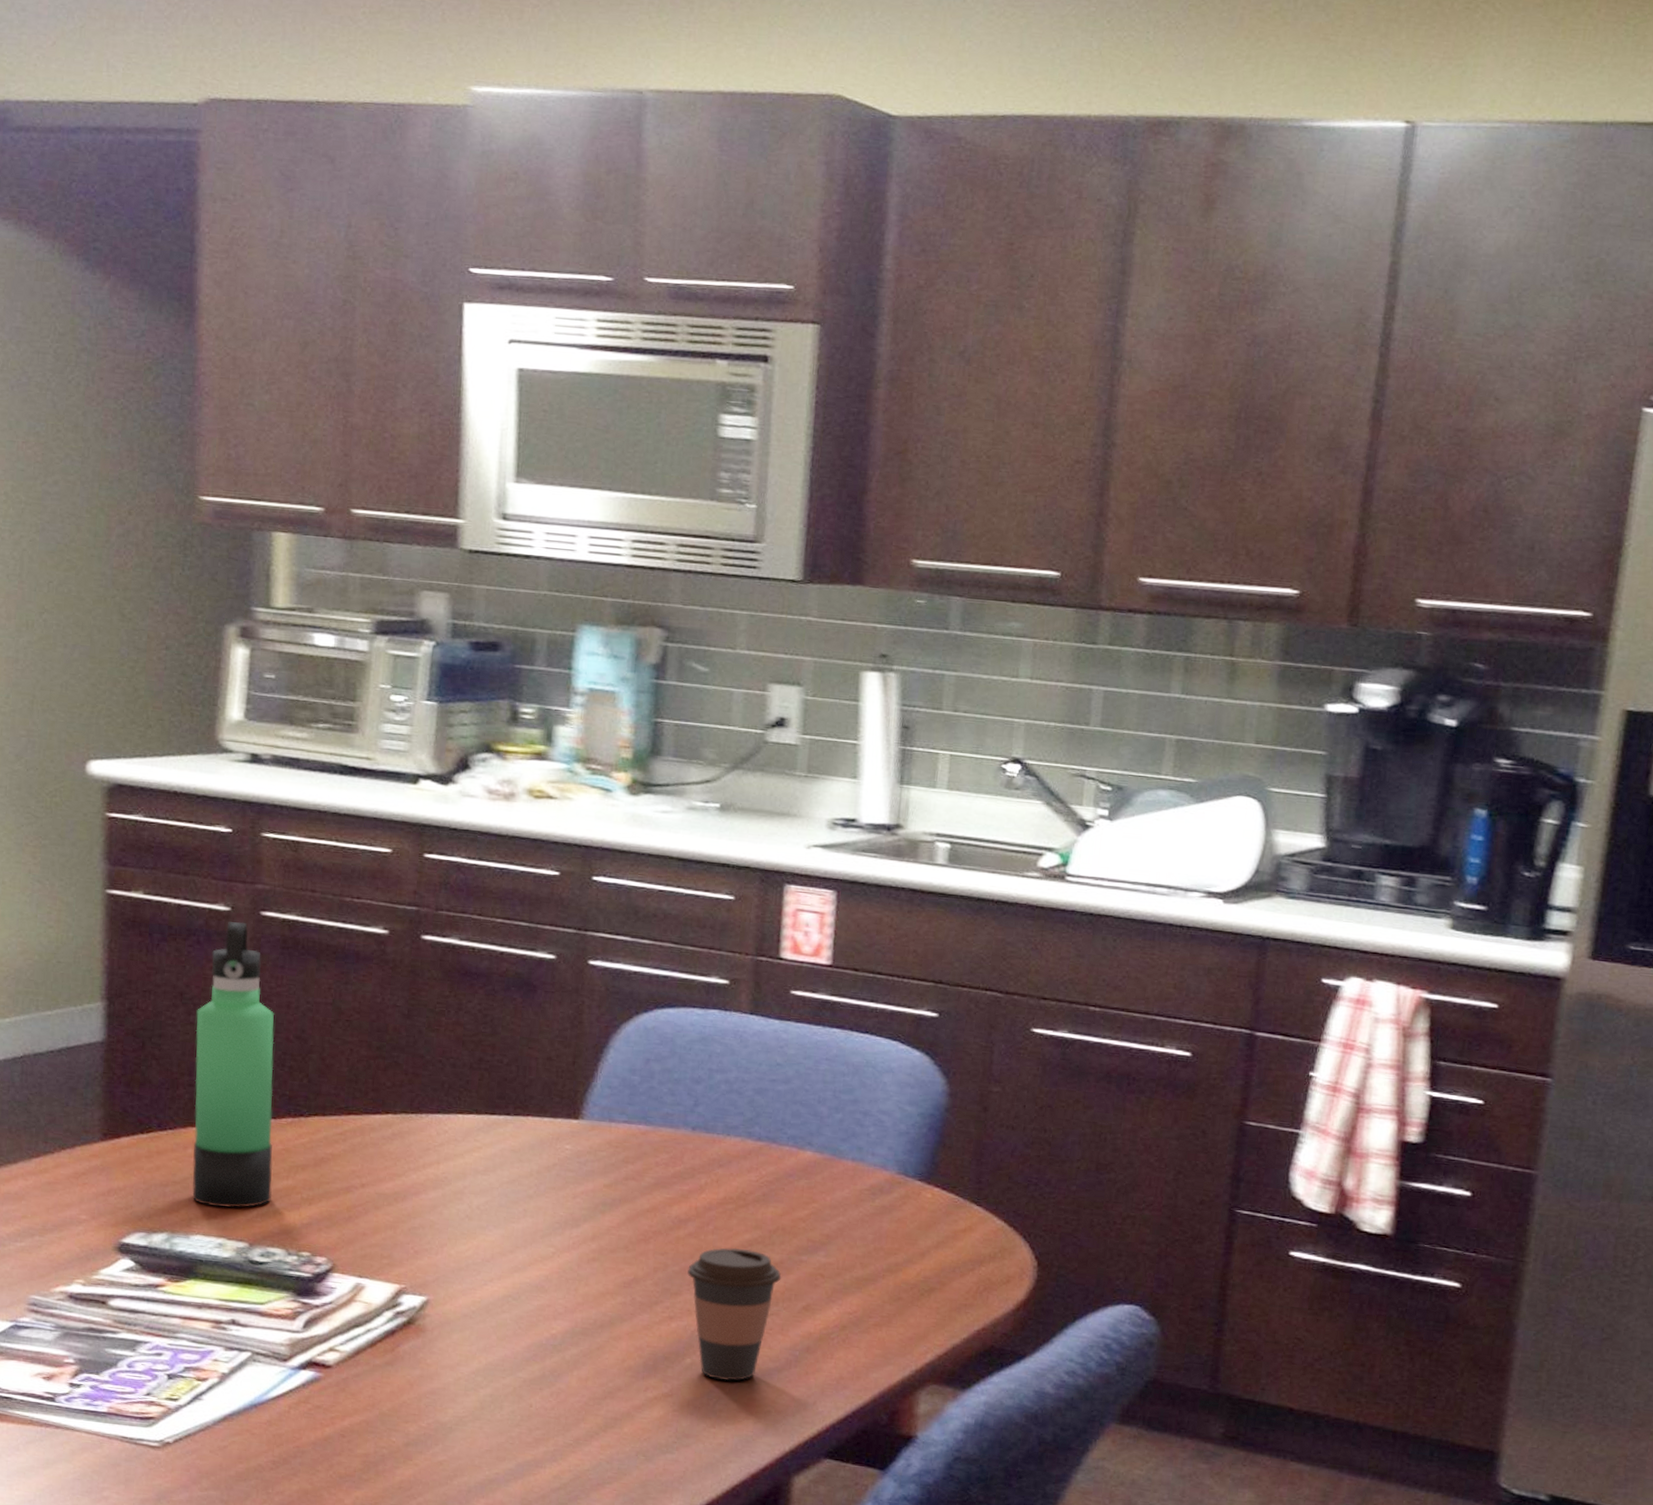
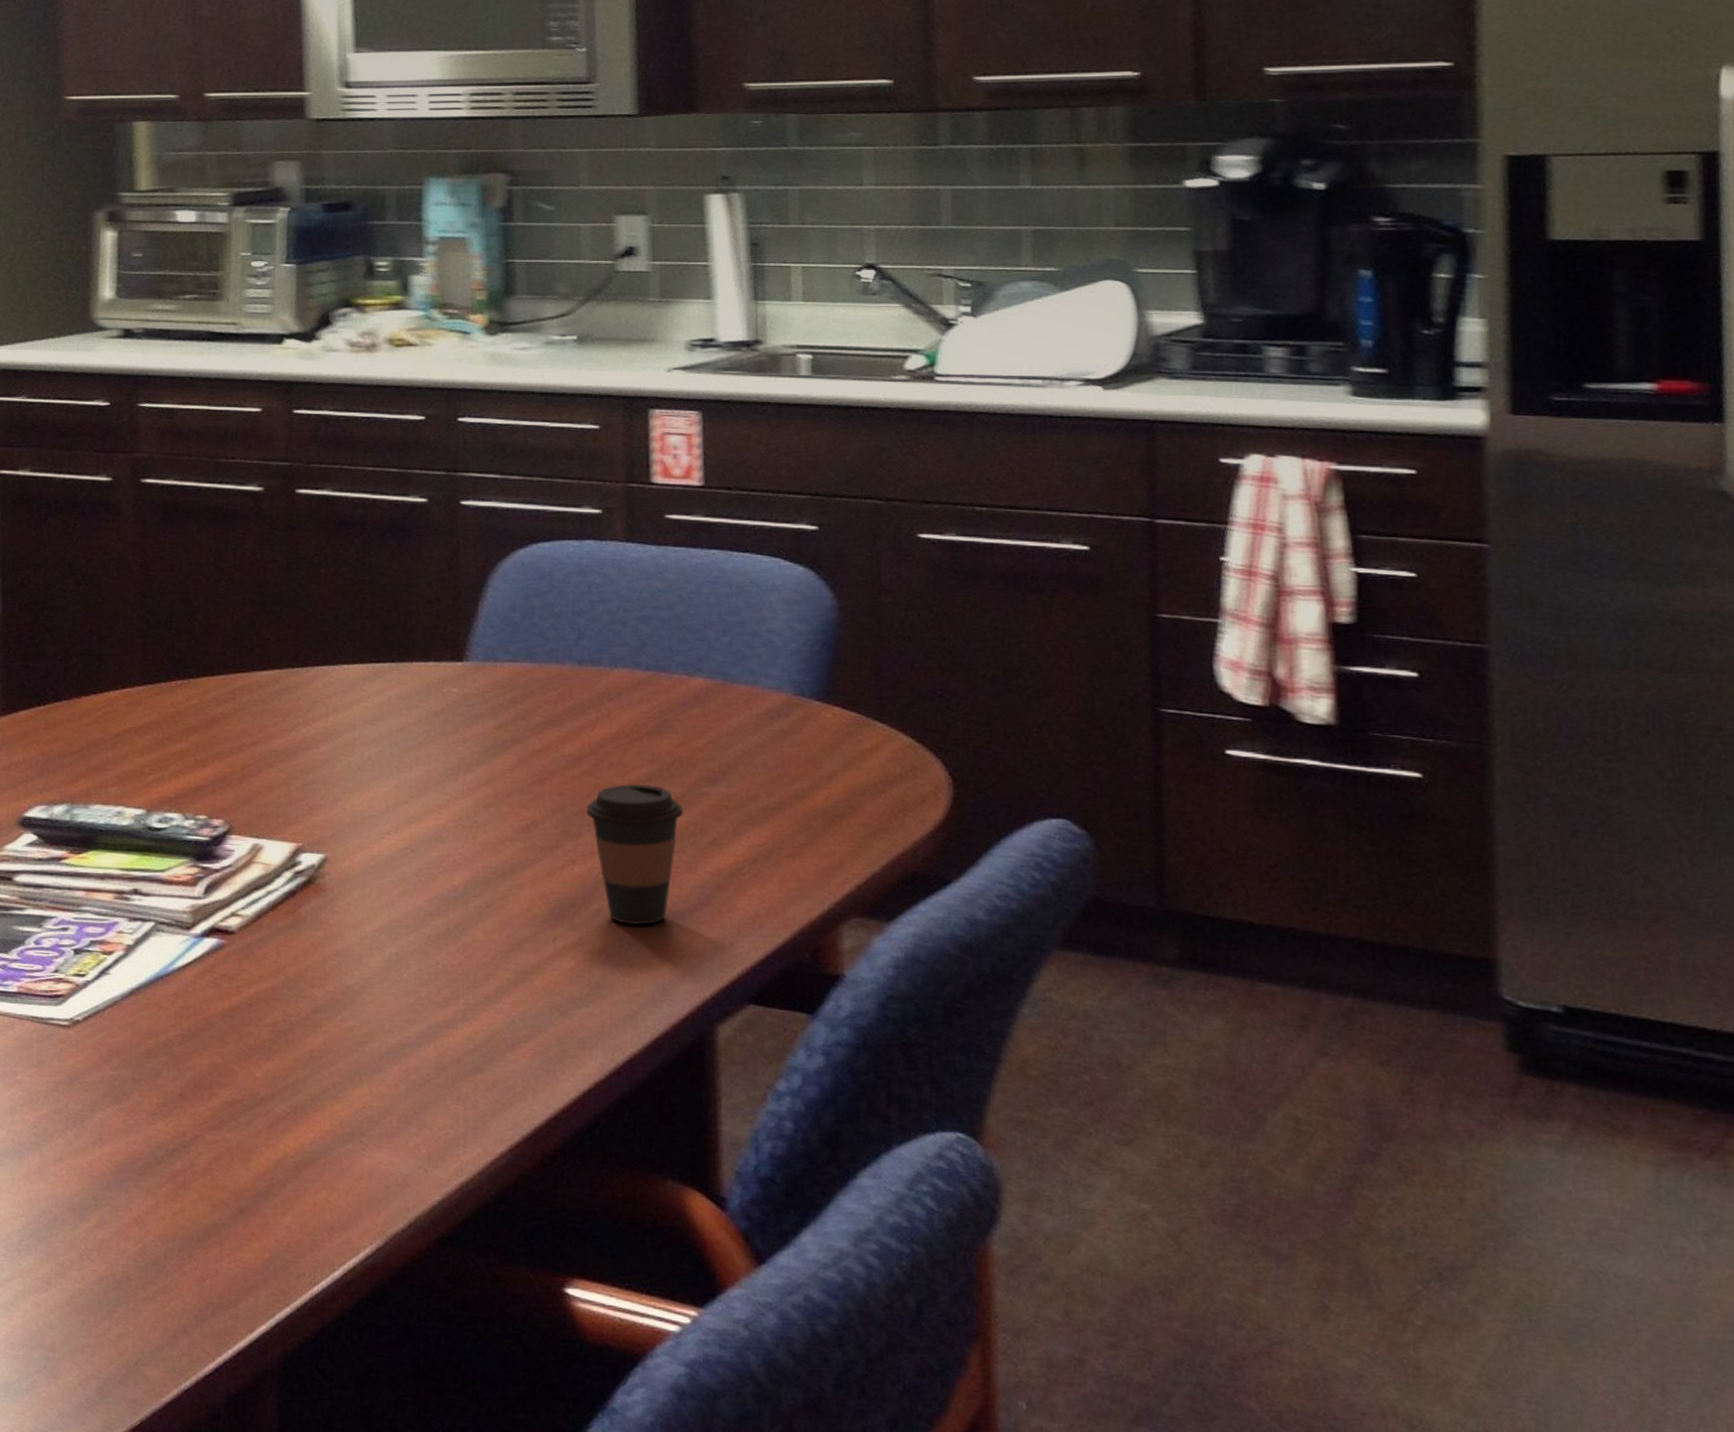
thermos bottle: present [192,922,274,1208] -> none [85,490,167,776]

